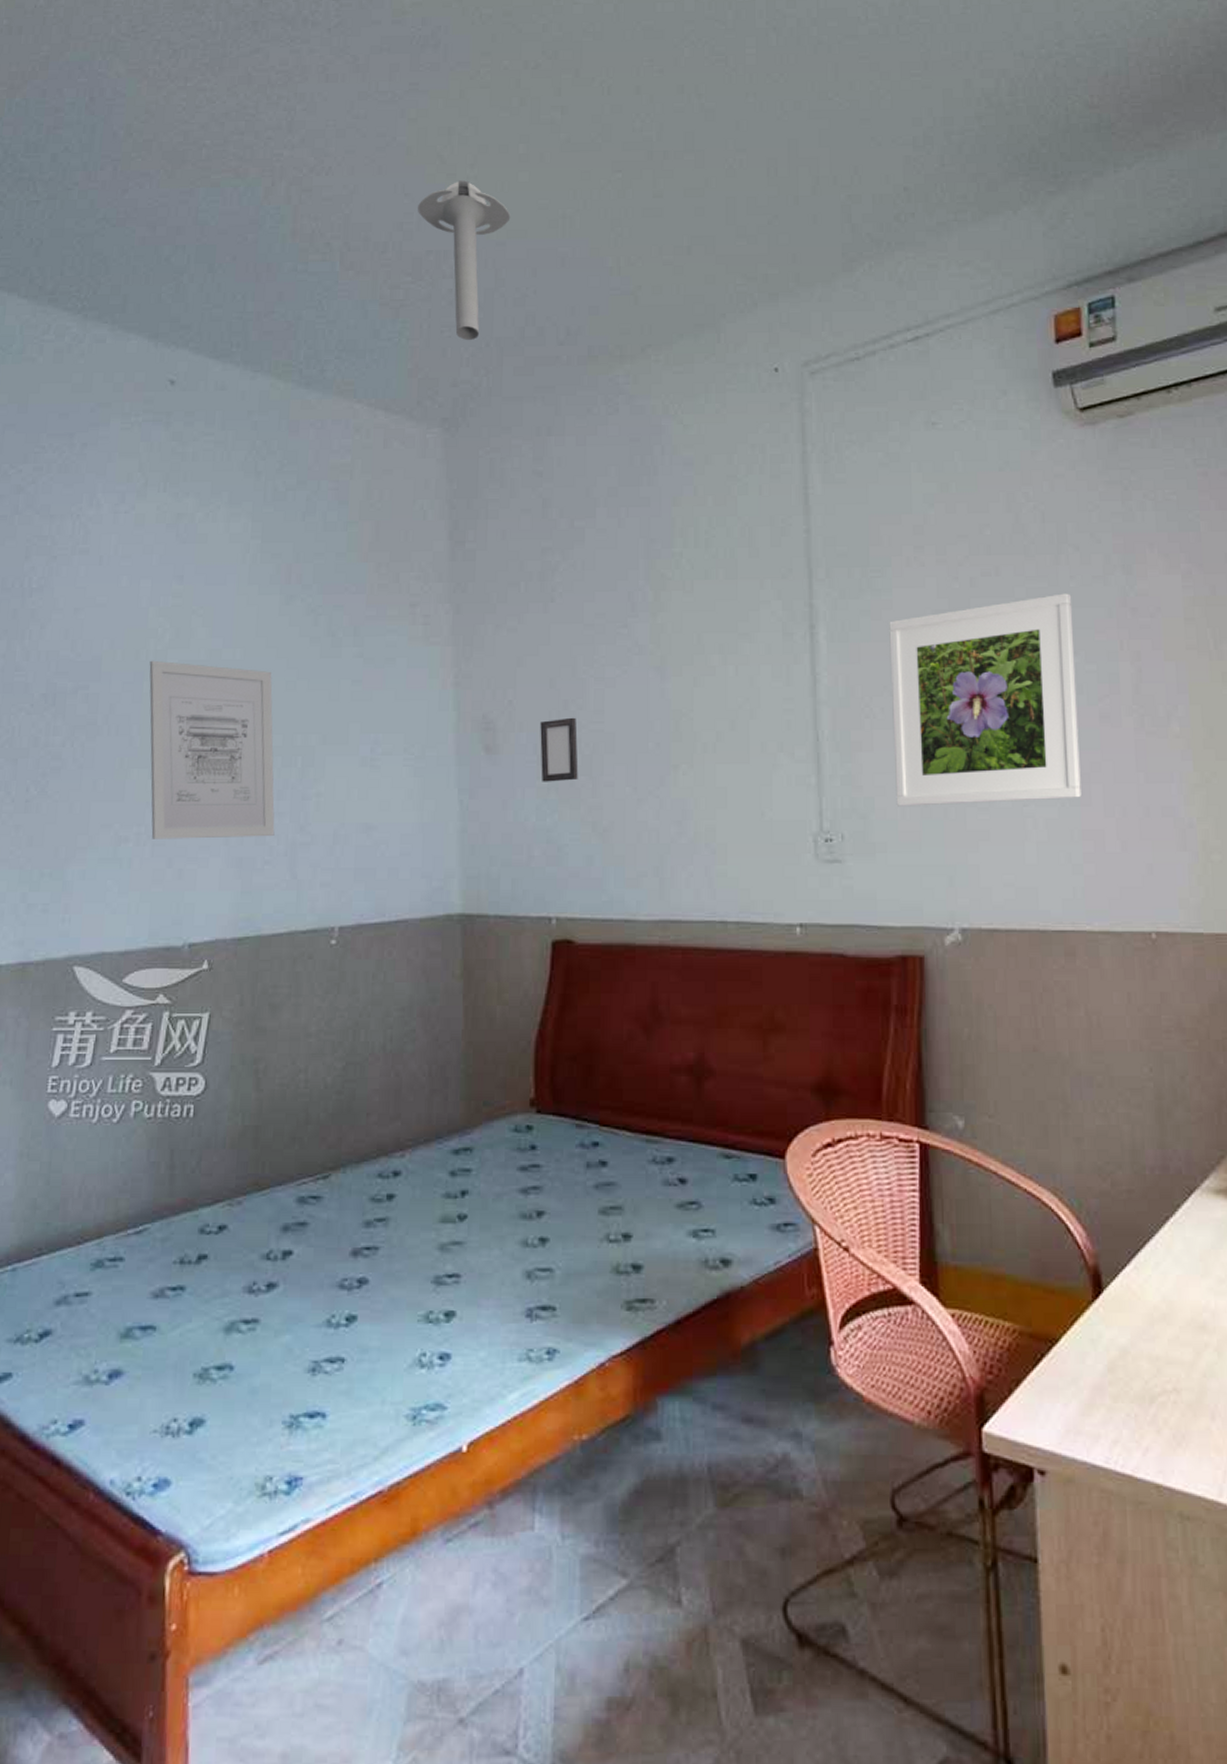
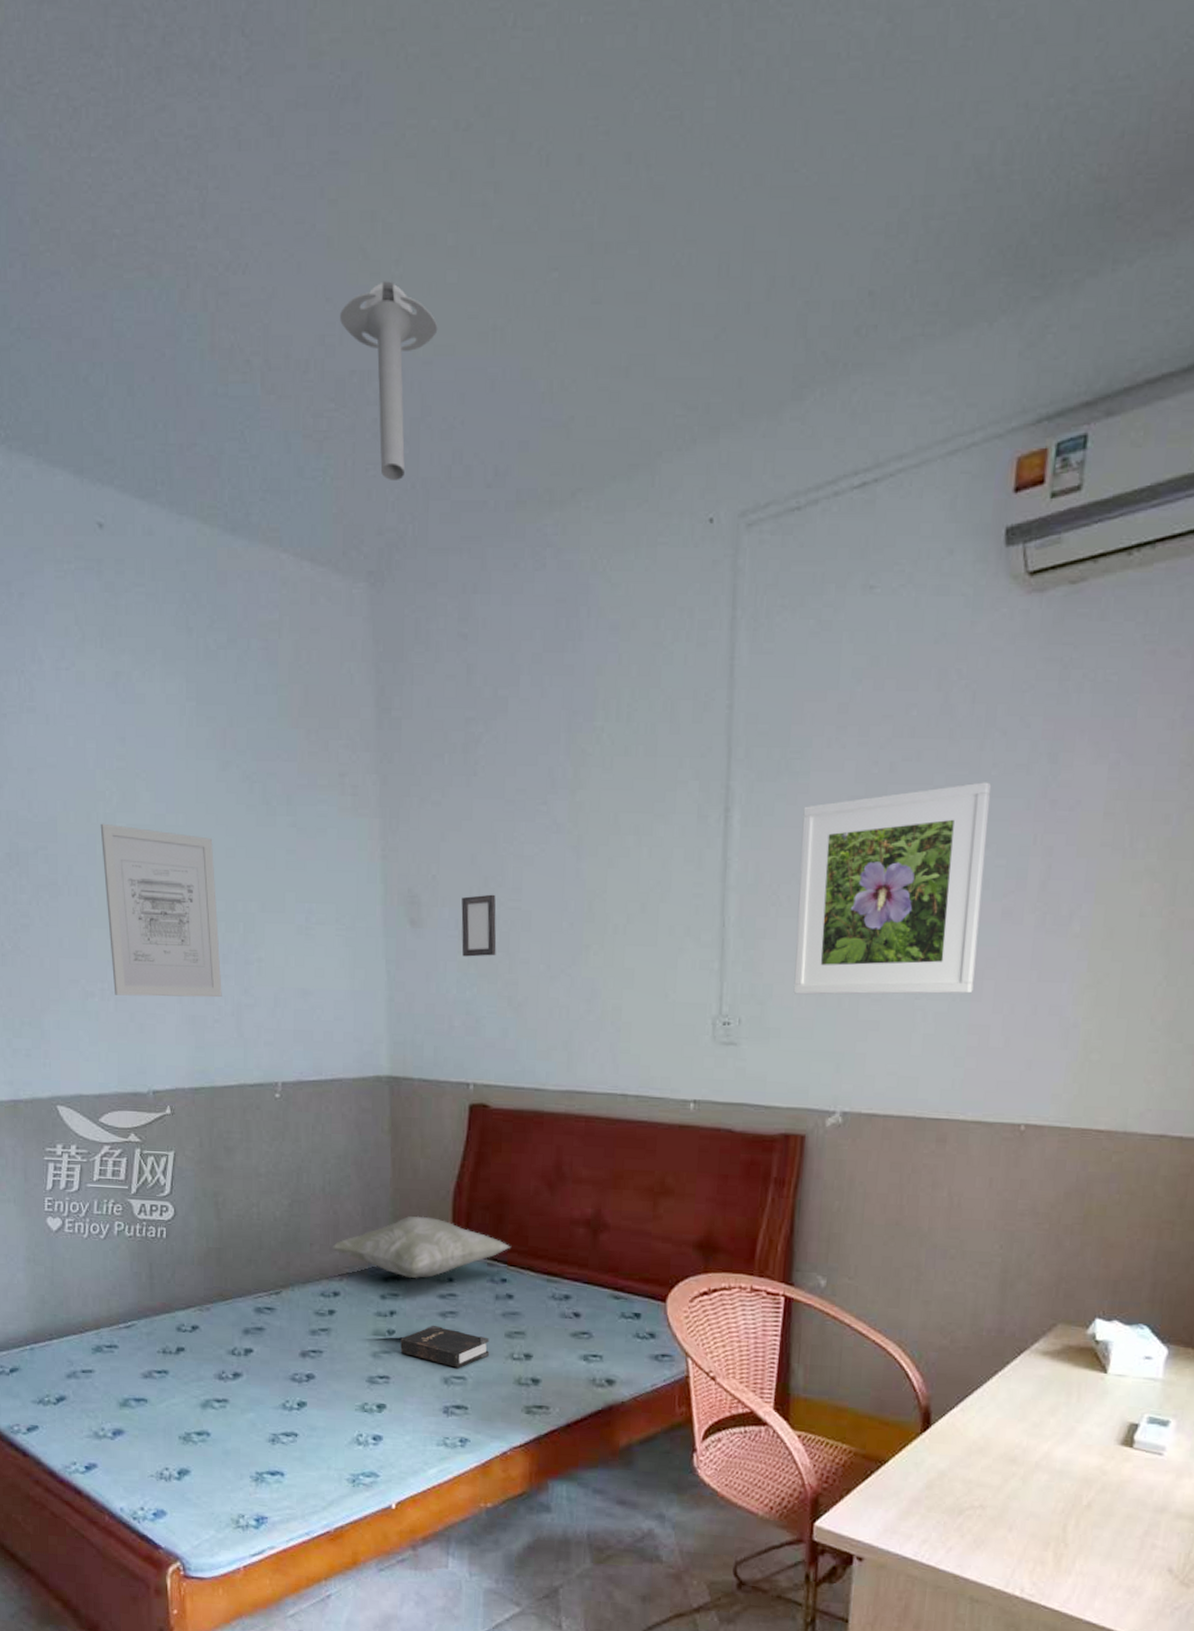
decorative pillow: none [392,1072,604,1148] -> present [332,1216,512,1278]
hardback book: none [473,1204,581,1257] -> present [400,1325,490,1368]

